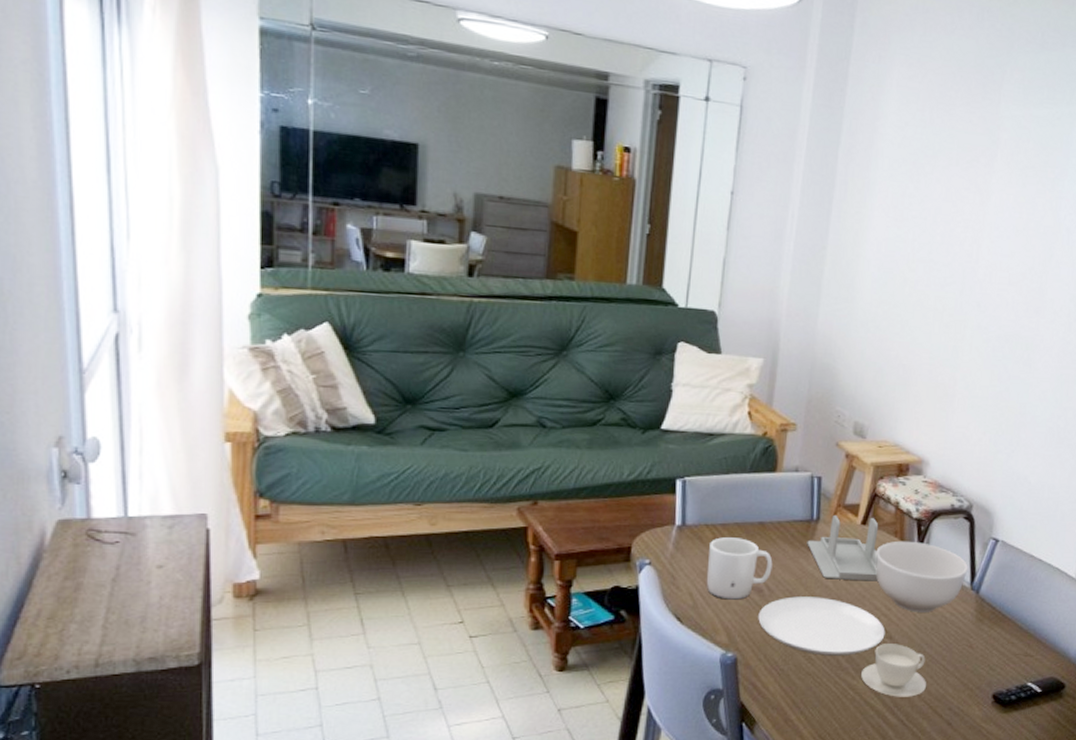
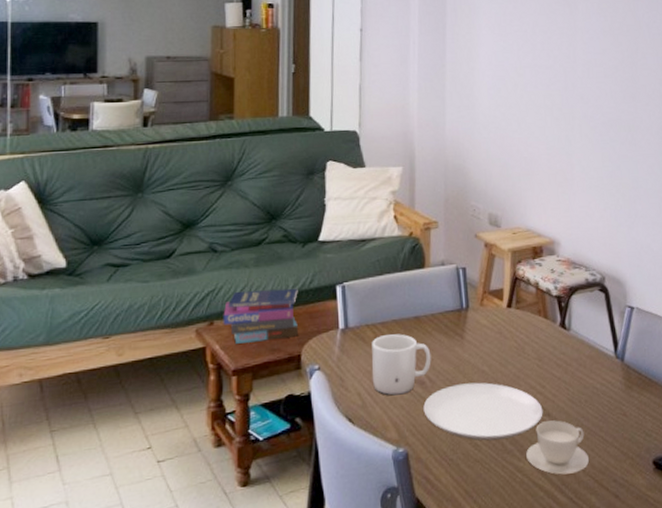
books: none [548,472,634,529] -> present [223,288,298,344]
napkin holder: present [807,516,879,581] -> none [460,300,529,364]
bowl: present [875,540,968,612] -> none [523,318,610,387]

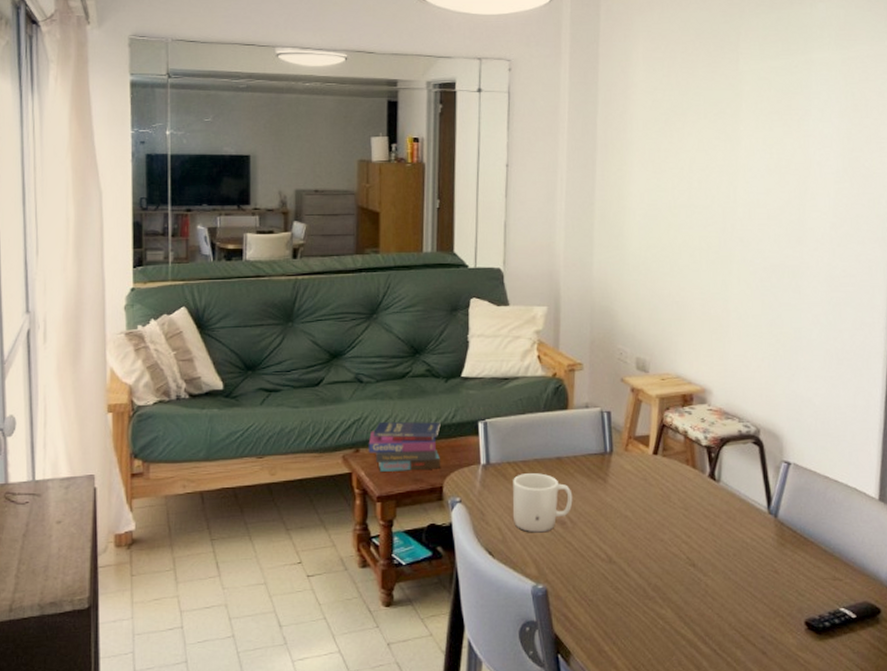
plate: present [423,382,543,441] -> none [564,527,688,585]
teacup: present [526,420,590,475] -> none [669,571,736,626]

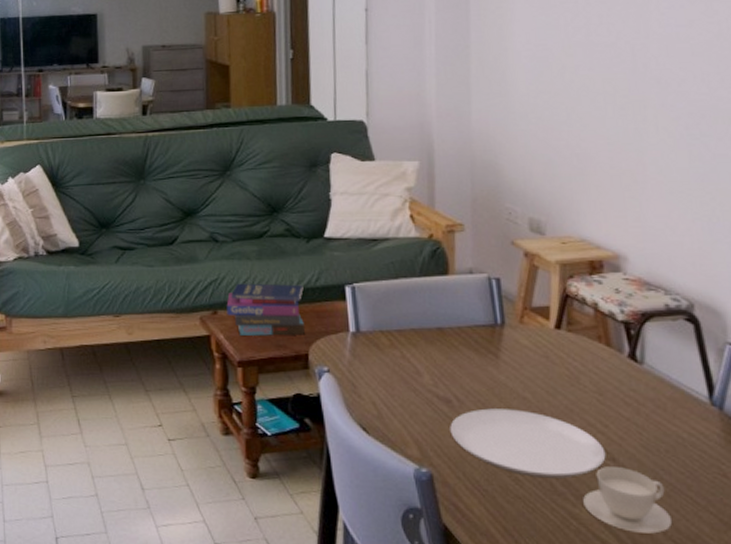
mug: present [512,473,573,533] -> none [386,344,459,411]
plate: none [564,527,688,585] -> present [450,408,606,479]
teacup: none [669,571,736,626] -> present [583,466,673,534]

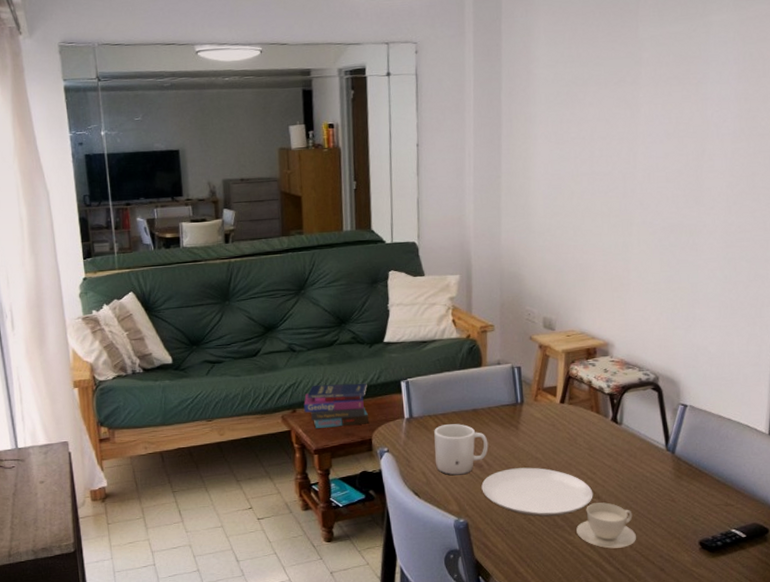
mug: none [386,344,459,411] -> present [433,424,489,476]

